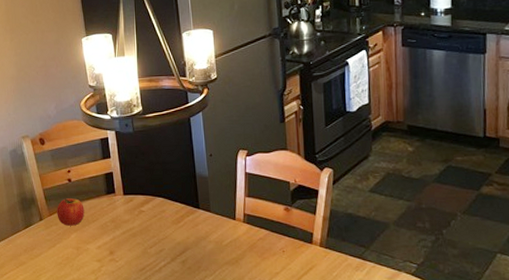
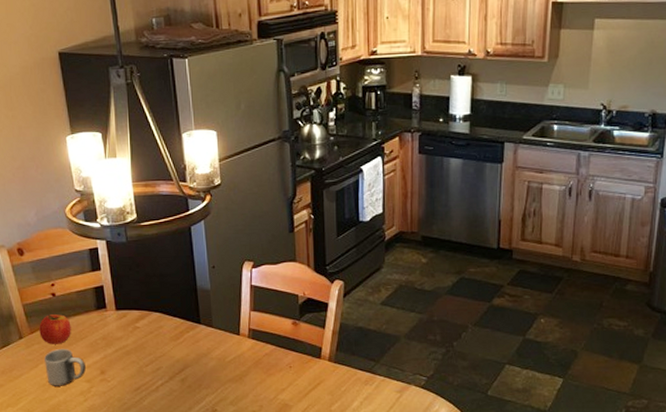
mug: none [61,229,97,265] -> present [44,348,86,386]

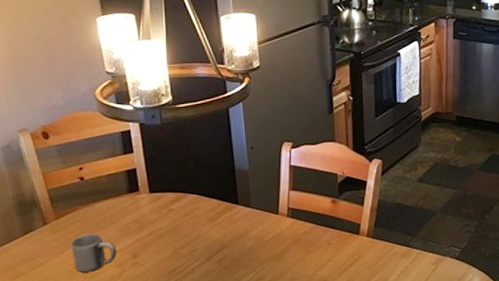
apple: present [39,314,71,344] -> none [65,199,101,230]

